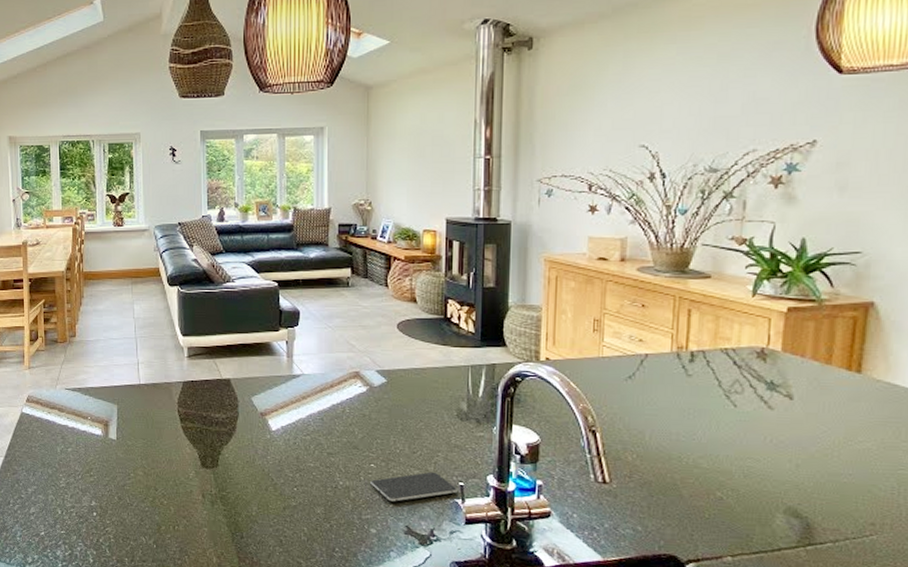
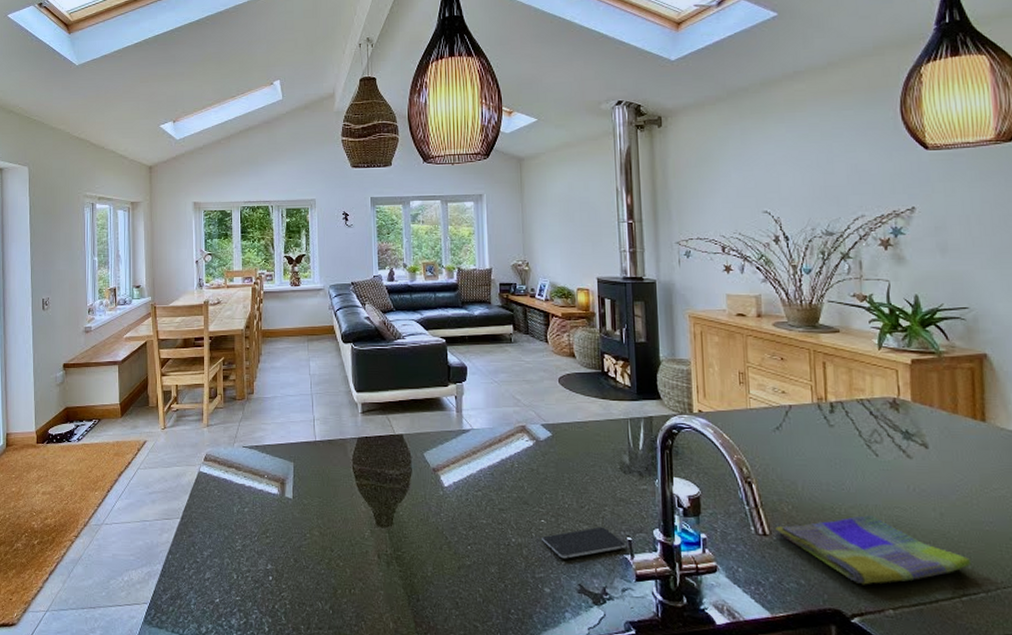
dish towel: none [616,465,823,533] -> present [775,515,972,585]

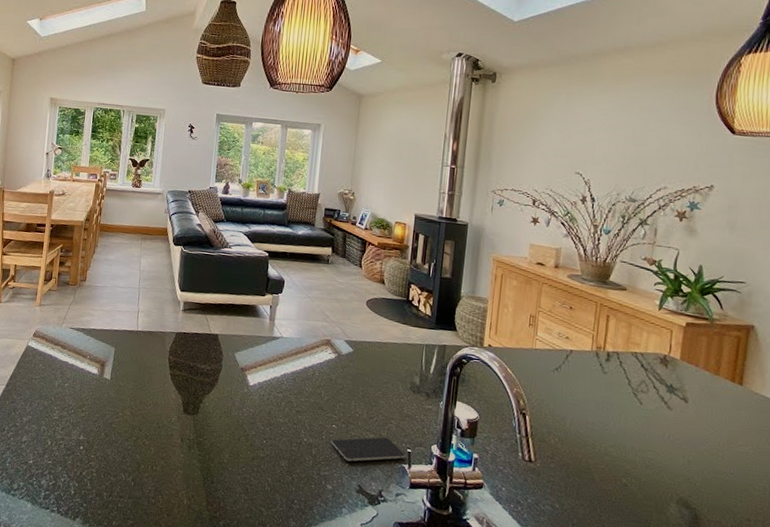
dish towel: present [775,515,972,585] -> none [540,454,708,516]

